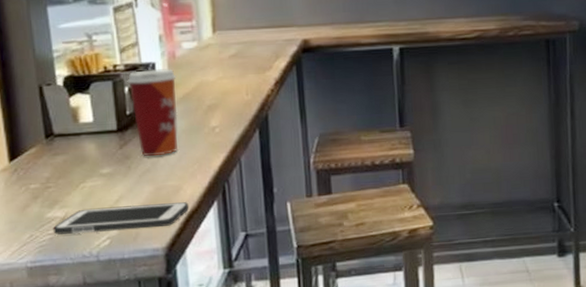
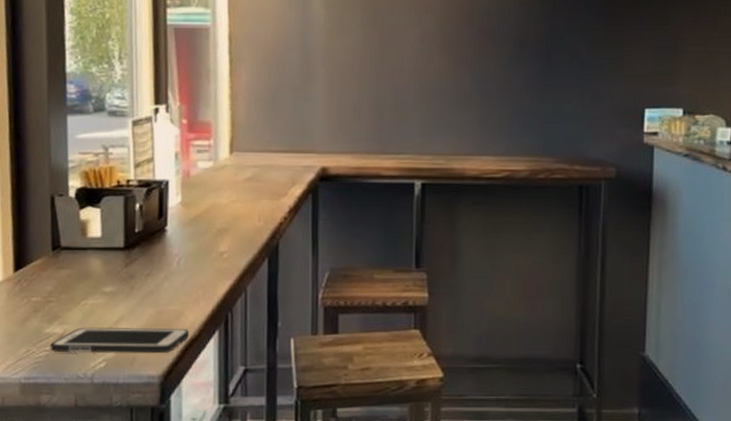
paper cup: present [127,69,178,156] -> none [139,187,189,277]

